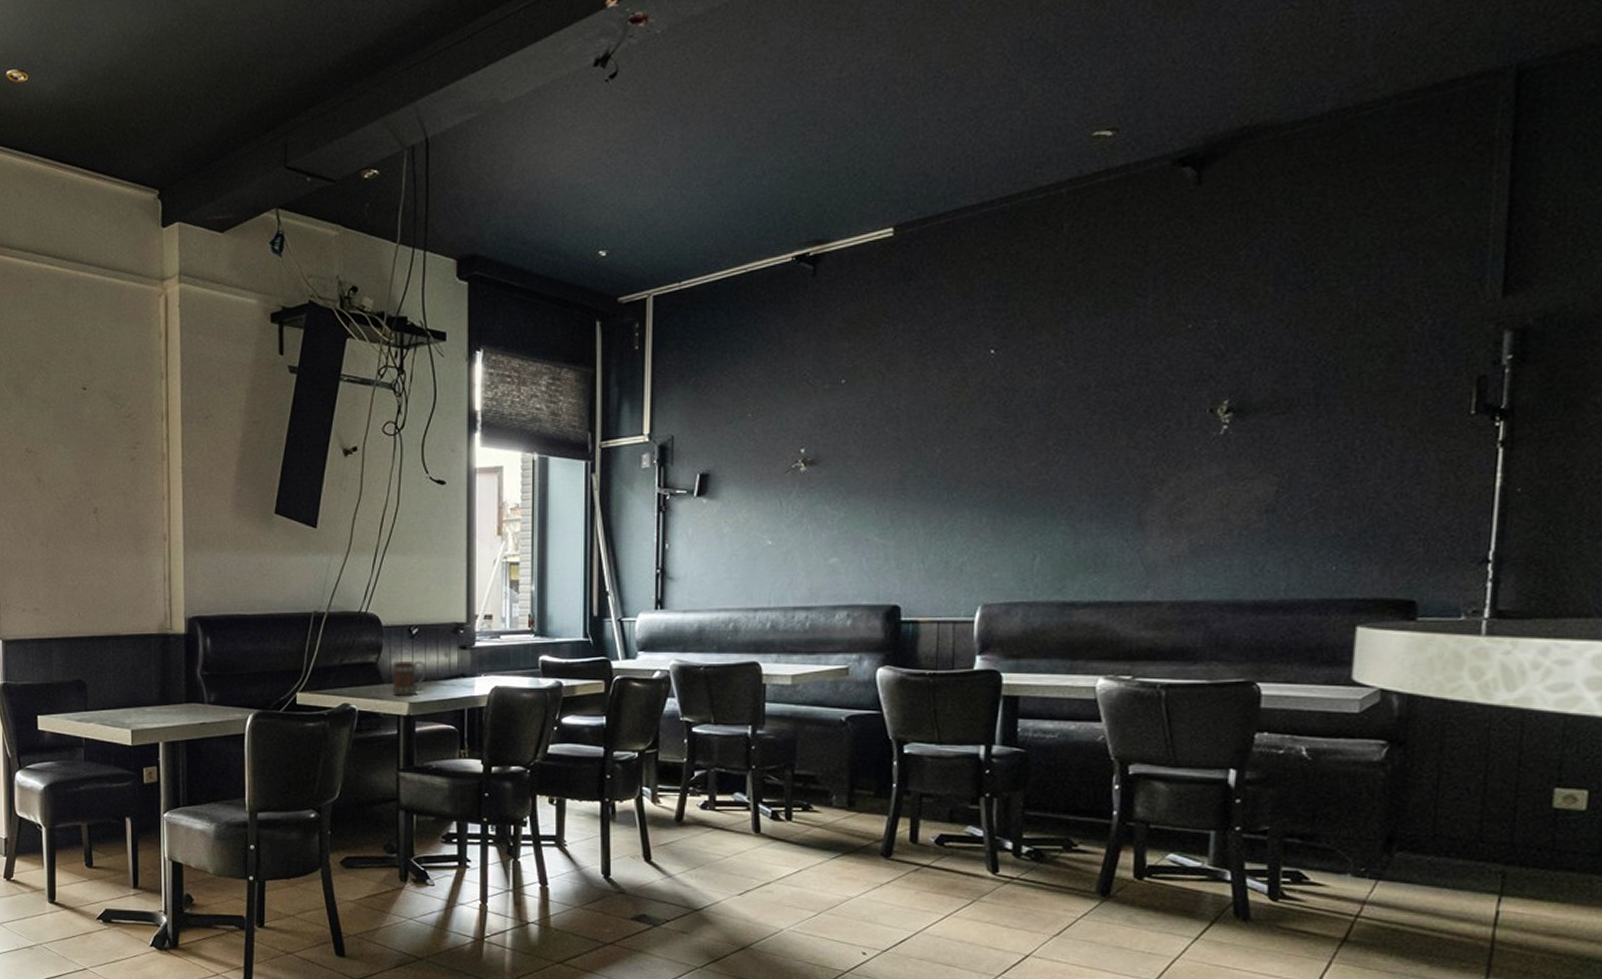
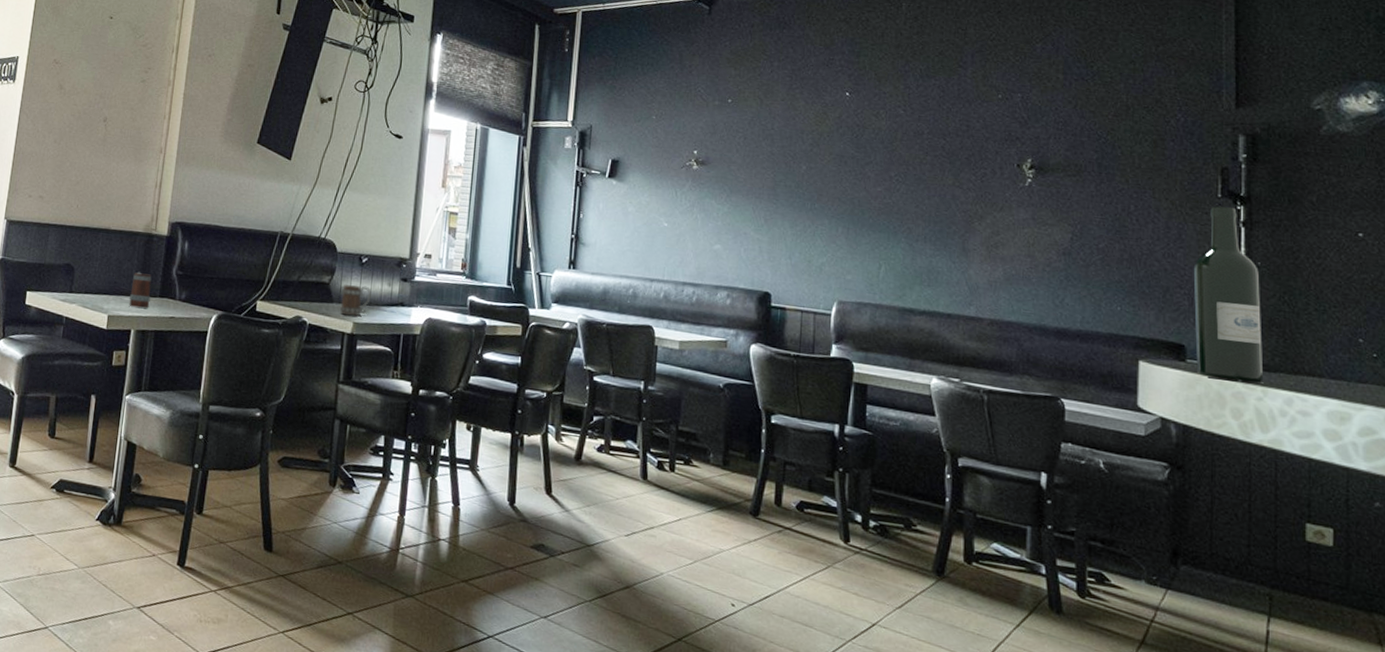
beer mug: none [152,678,176,718] -> present [129,272,152,309]
wine bottle: none [1428,424,1518,635] -> present [1193,206,1264,384]

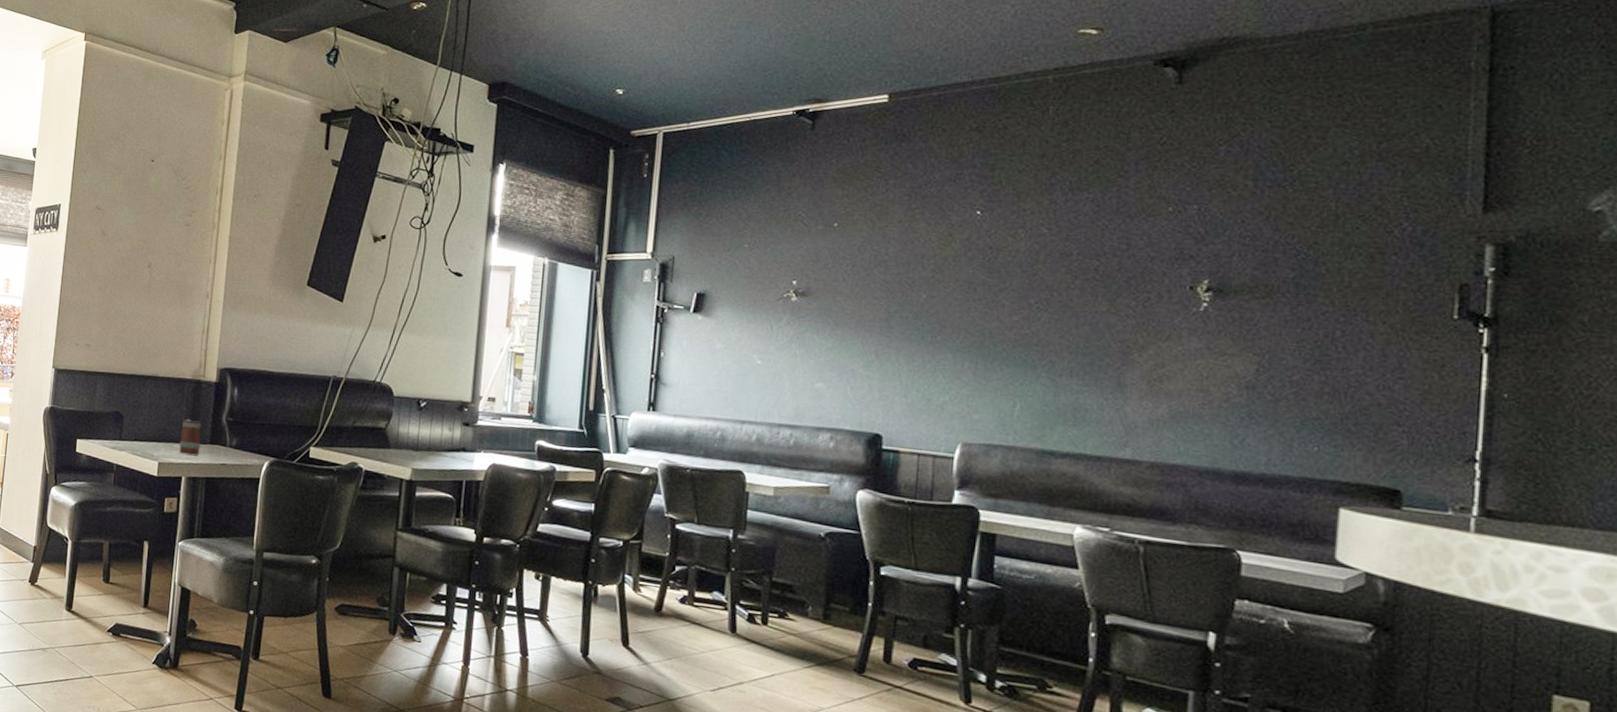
beer mug: present [339,283,371,316] -> none [397,428,431,462]
wine bottle: present [1193,206,1264,384] -> none [1414,329,1506,535]

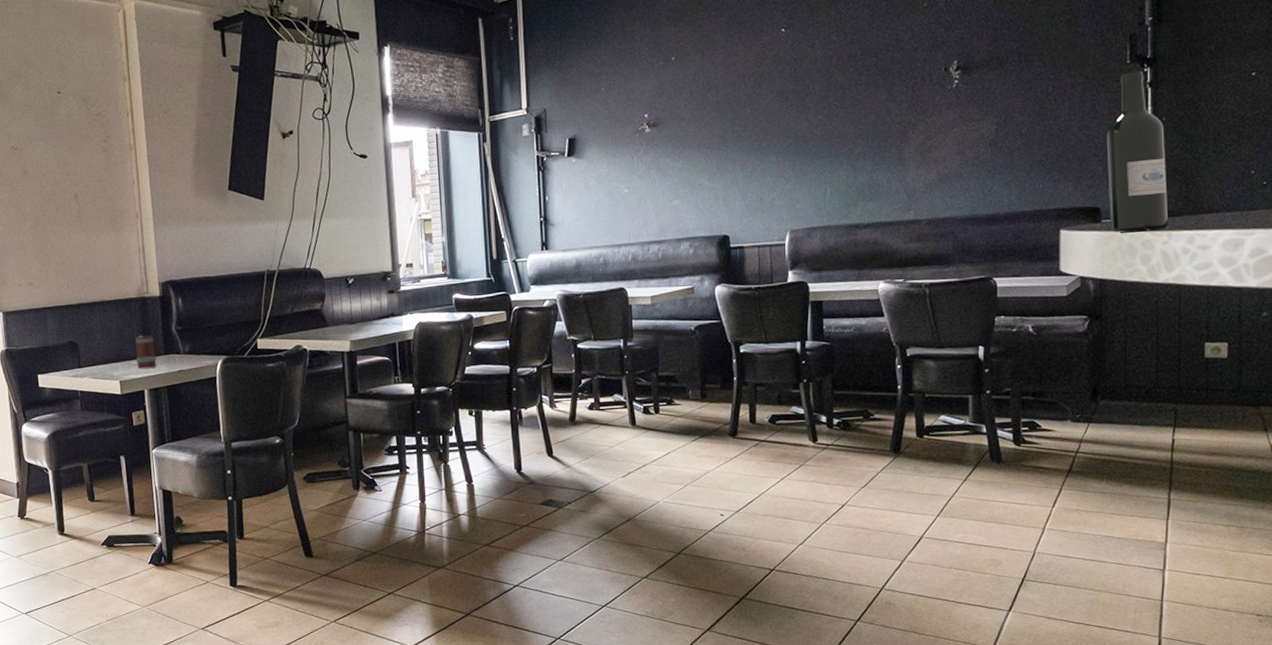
wine bottle: none [1414,329,1506,535] -> present [1106,70,1169,233]

